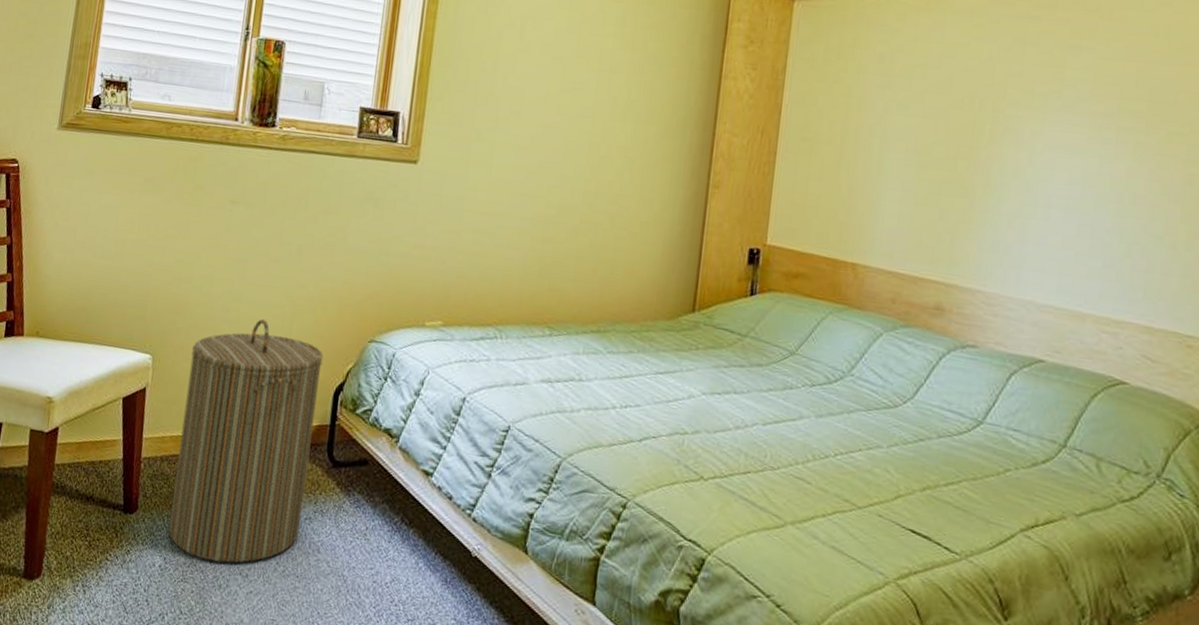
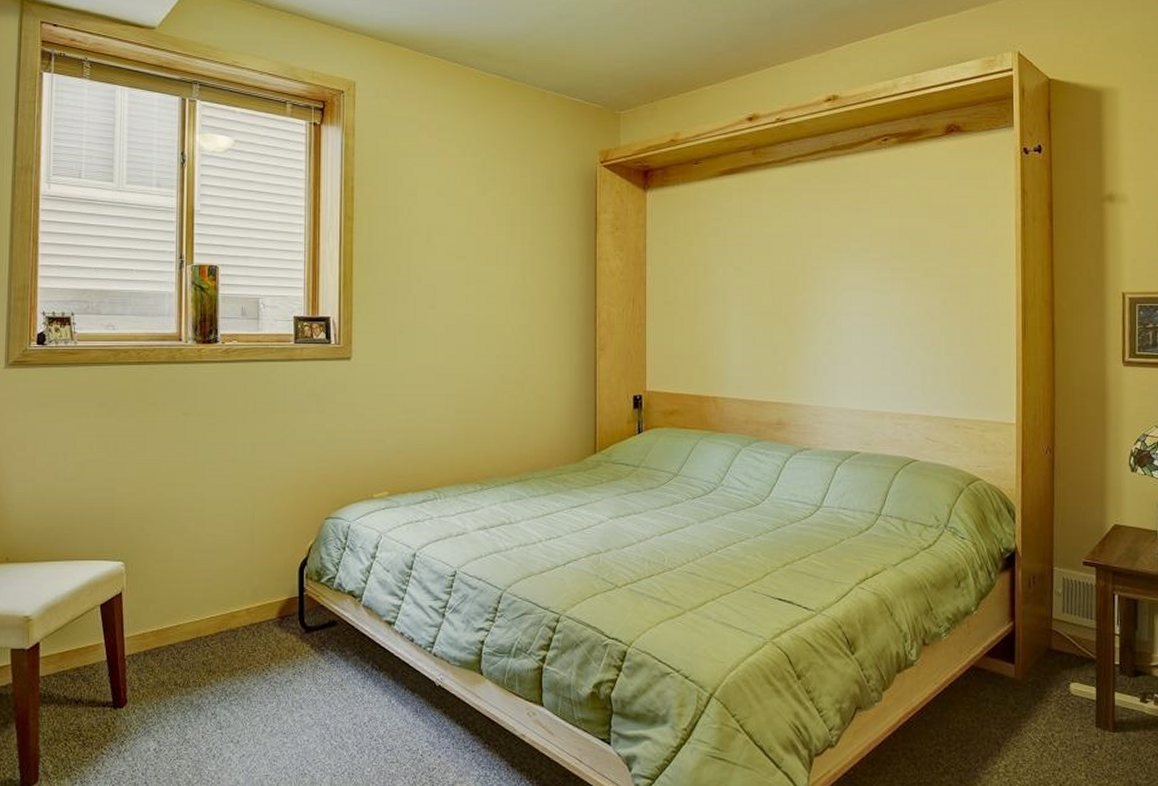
laundry hamper: present [169,318,323,564] -> none [160,513,286,735]

